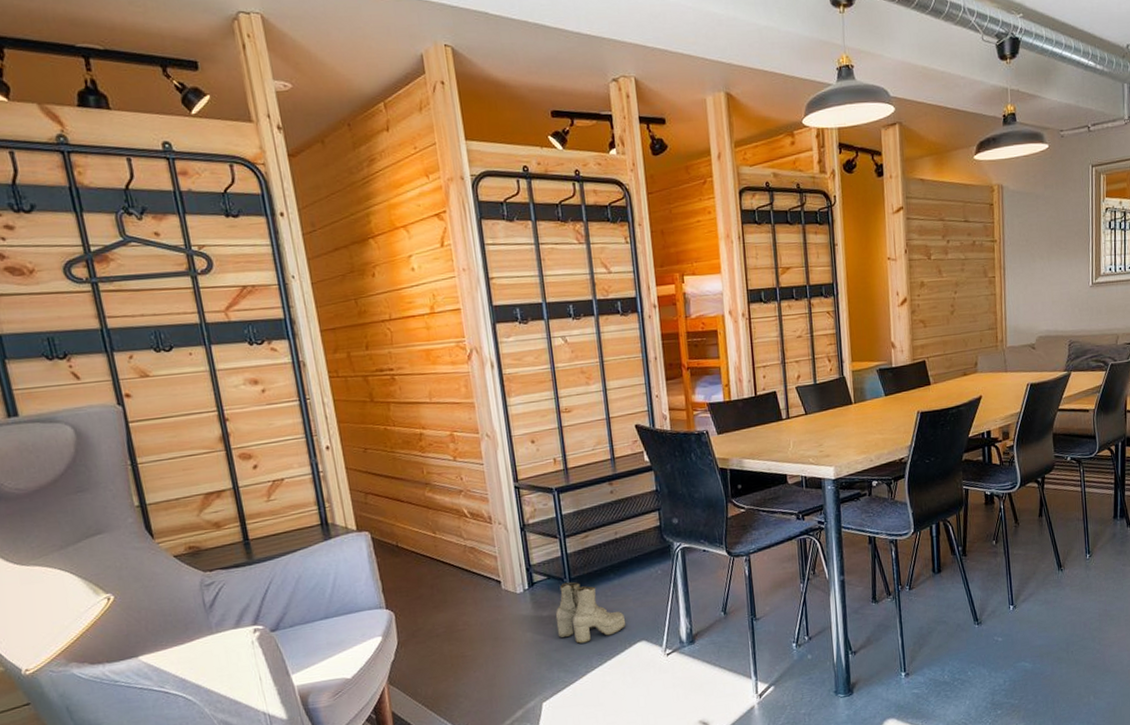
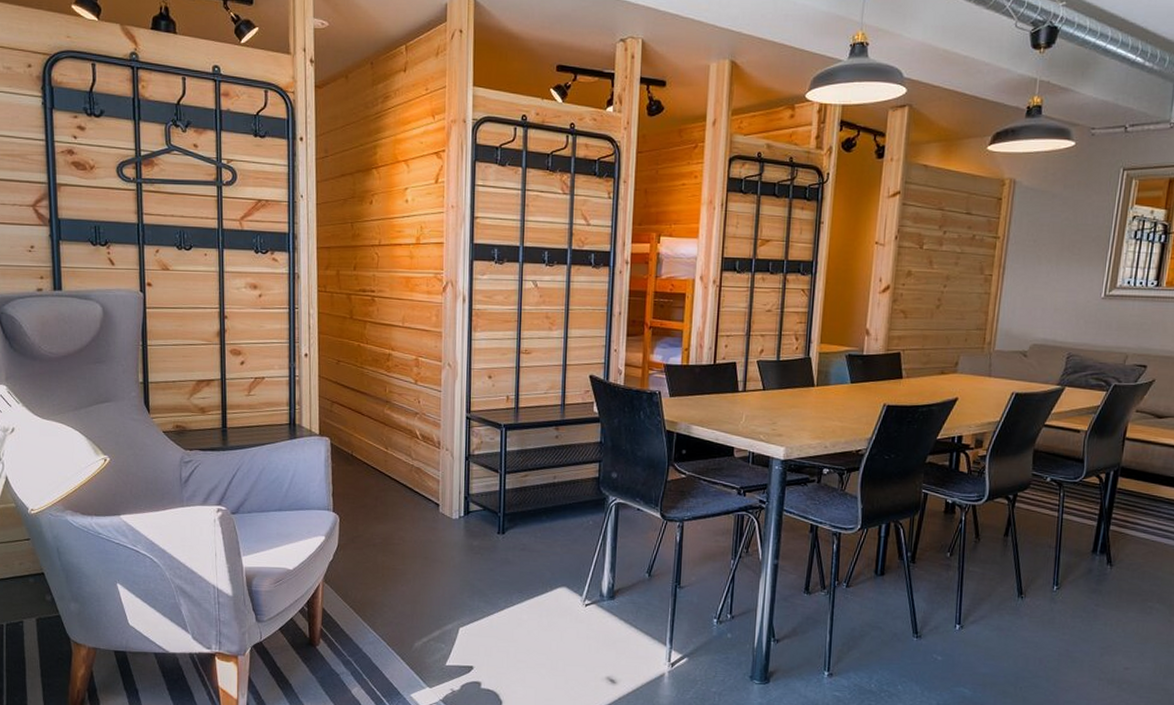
boots: present [555,582,626,644] -> none [484,516,551,578]

